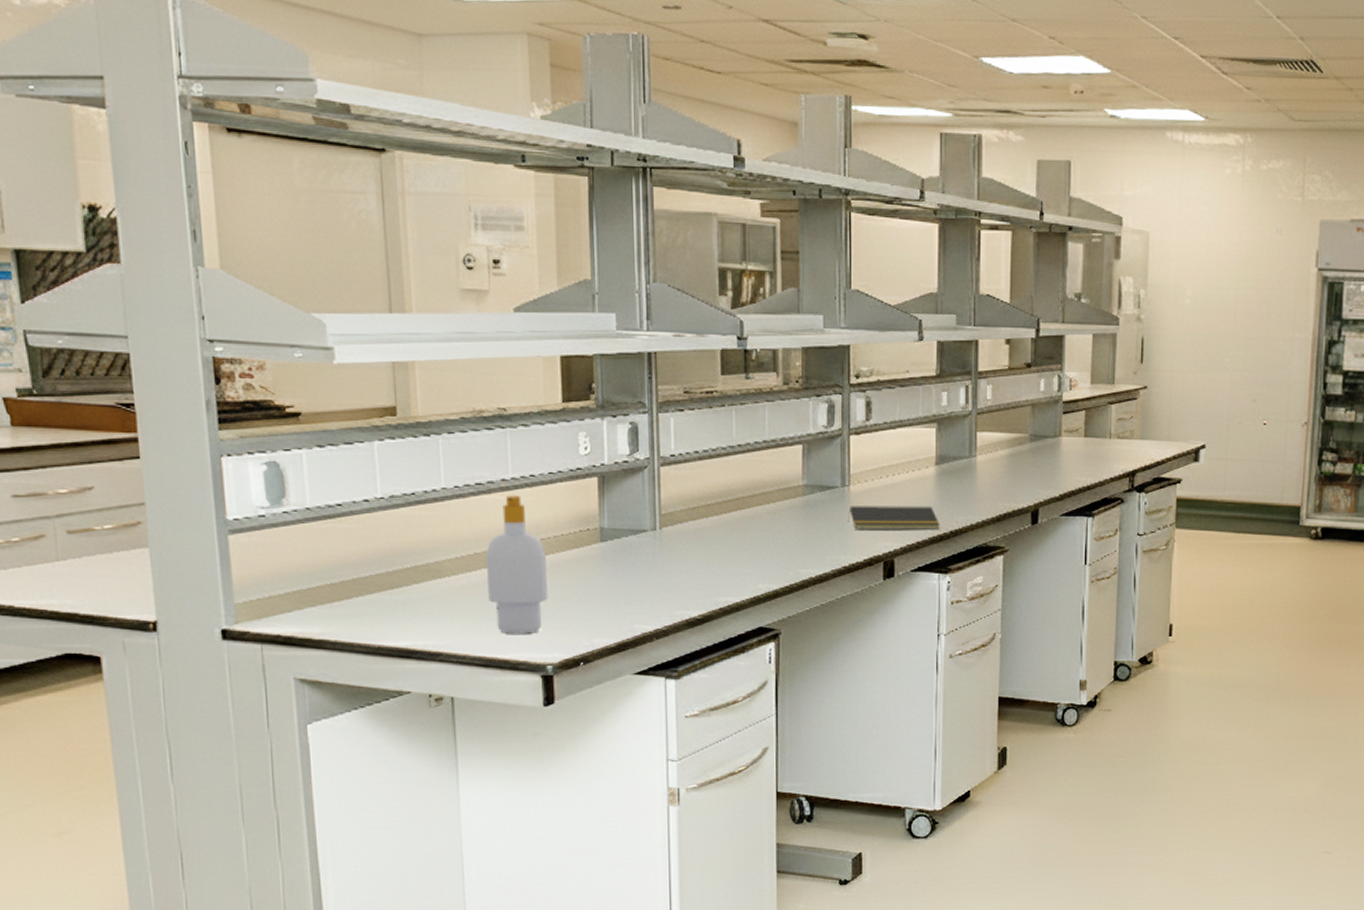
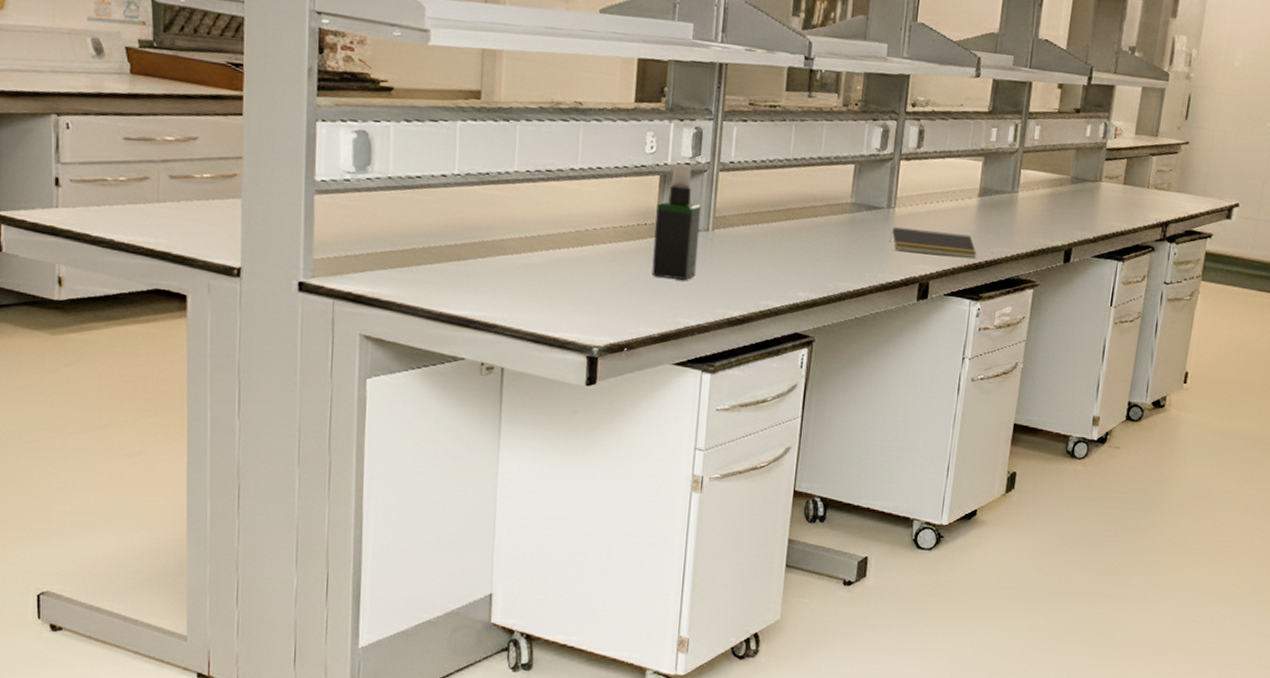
soap bottle: present [486,495,549,634] -> none [546,184,604,316]
spray bottle: none [598,463,648,584] -> present [651,164,702,280]

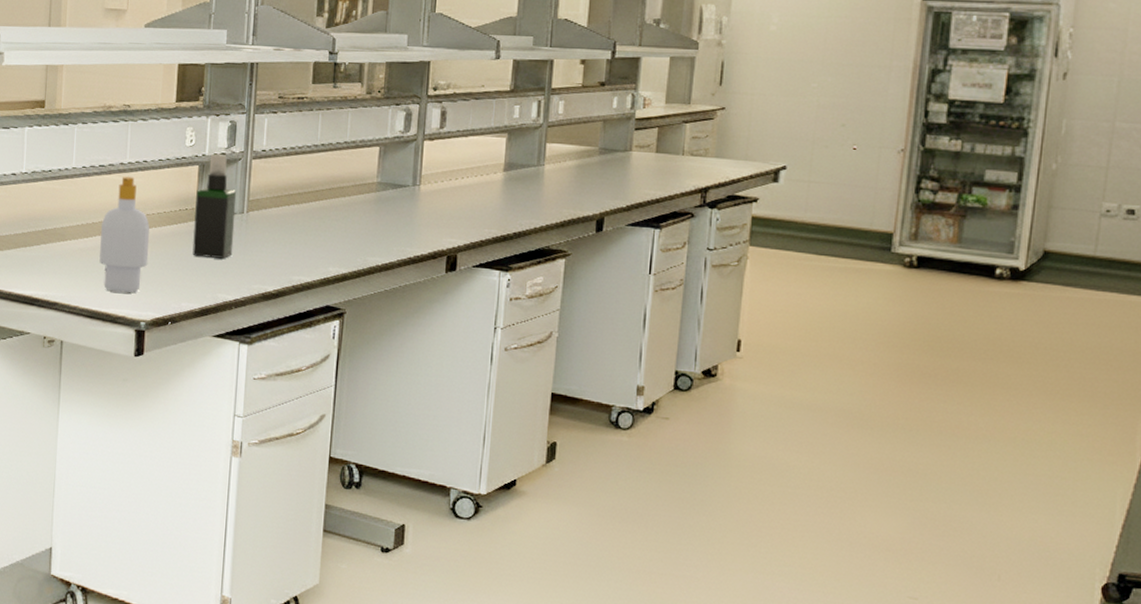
soap bottle: none [546,184,604,316] -> present [99,176,150,293]
notepad: present [888,227,977,258] -> none [415,203,504,231]

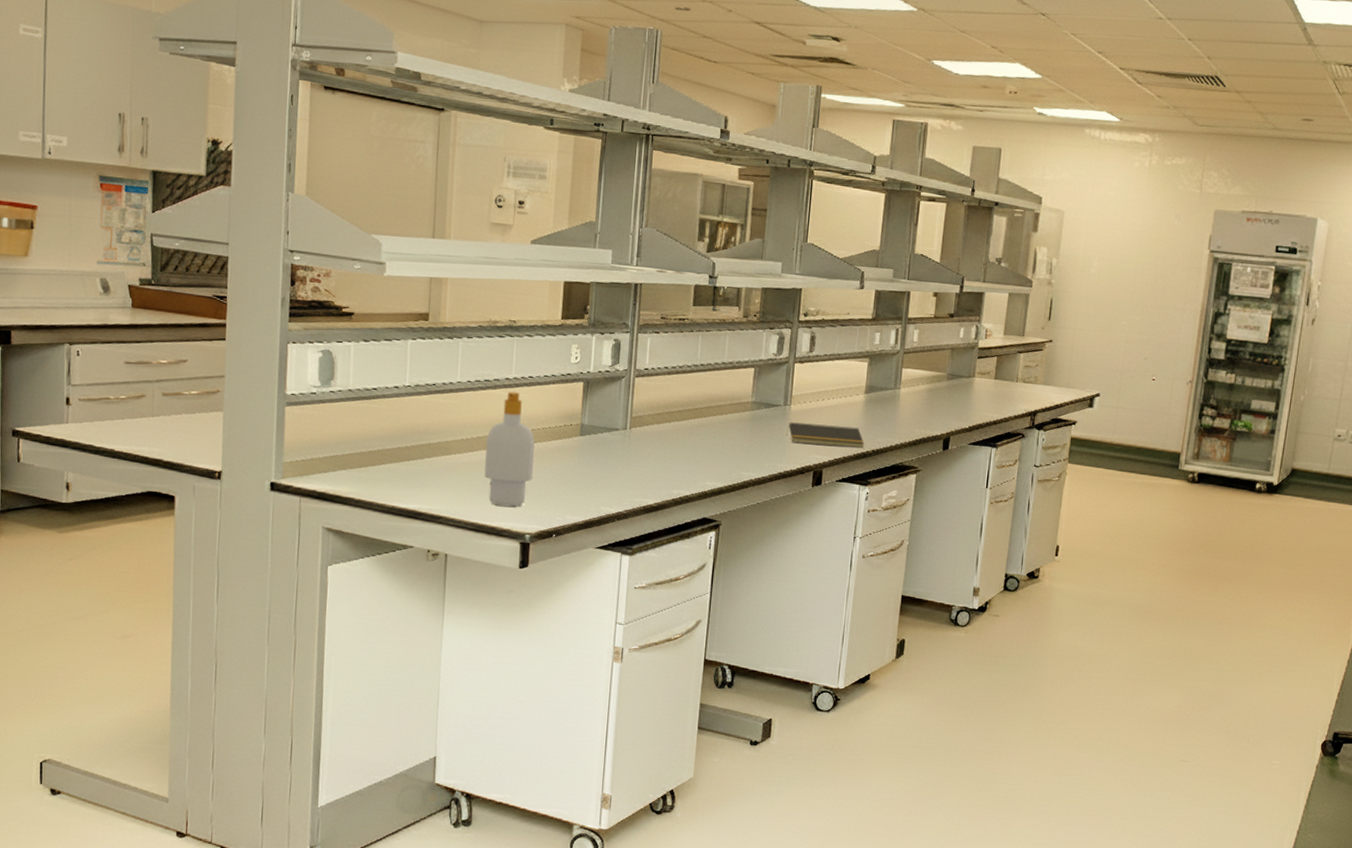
spray bottle: present [192,154,237,259] -> none [577,371,620,473]
notepad: none [415,203,504,231] -> present [785,422,864,448]

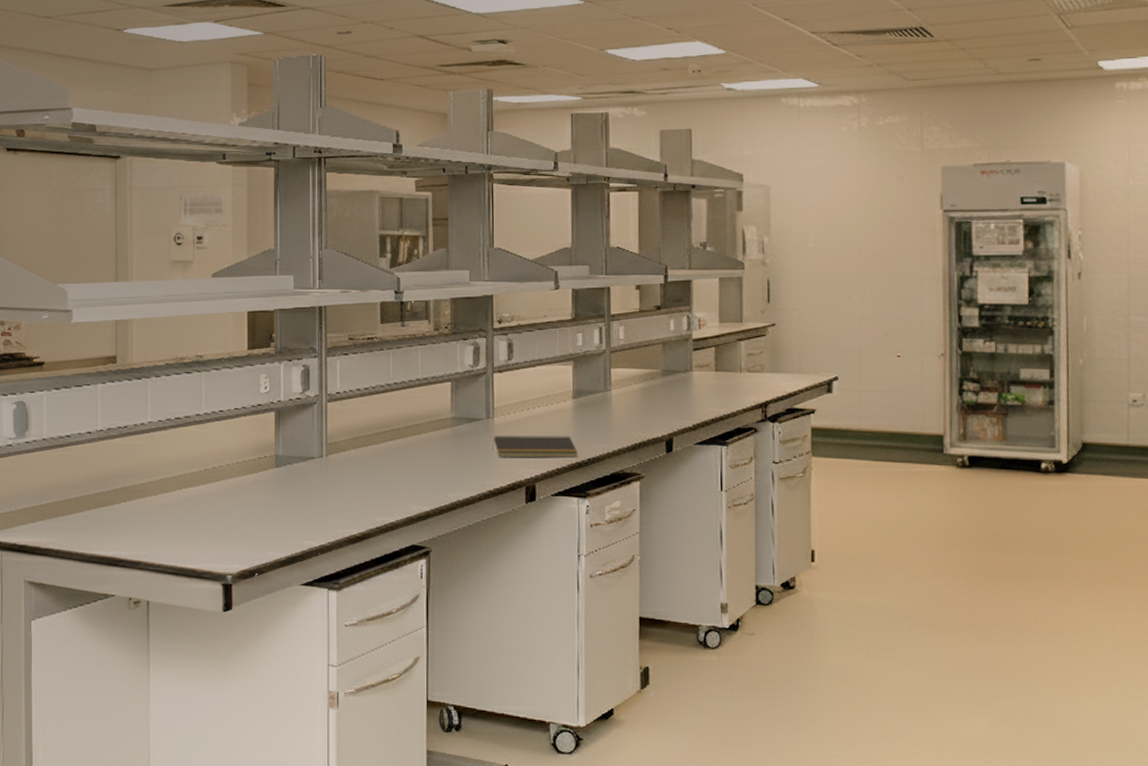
soap bottle: present [484,391,535,507] -> none [181,428,231,547]

